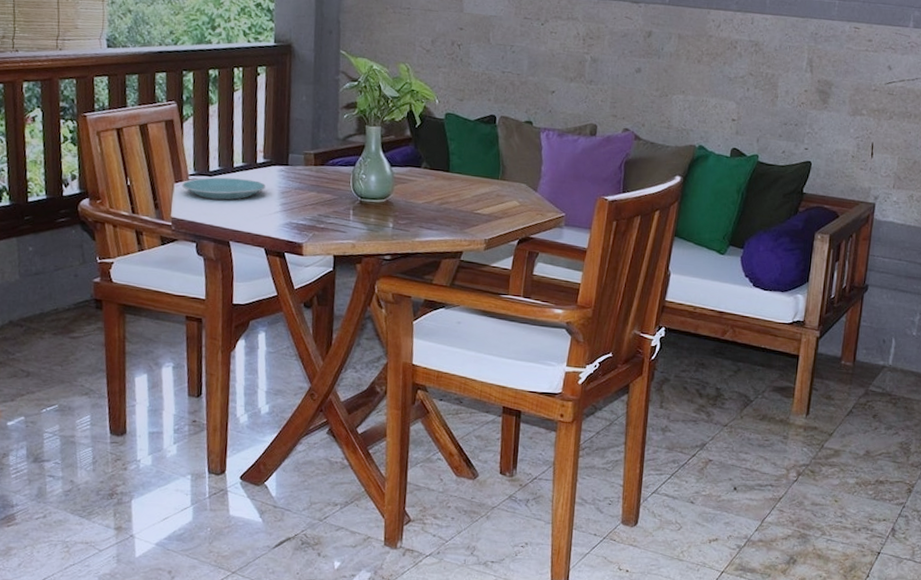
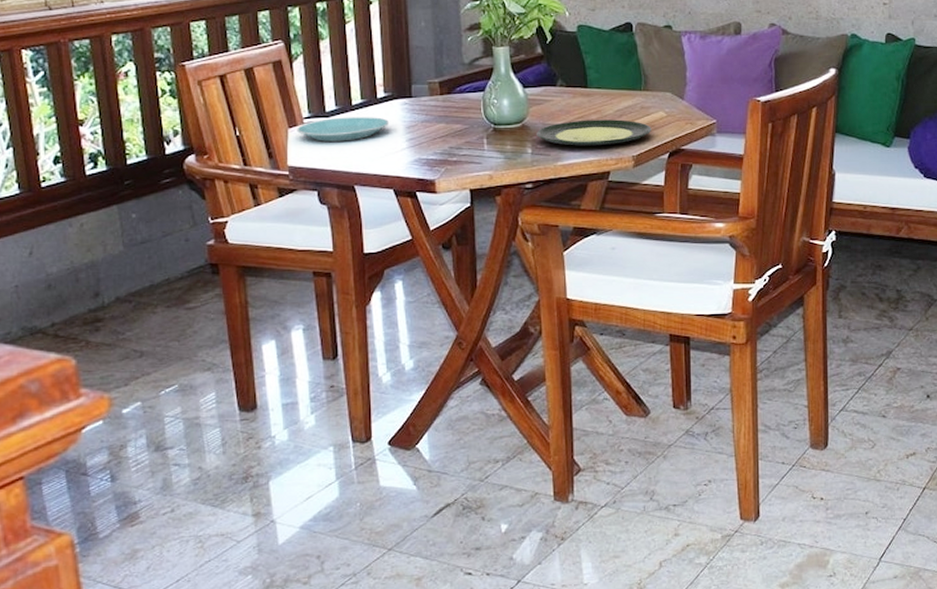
plate: none [399,201,505,227] -> present [537,119,652,146]

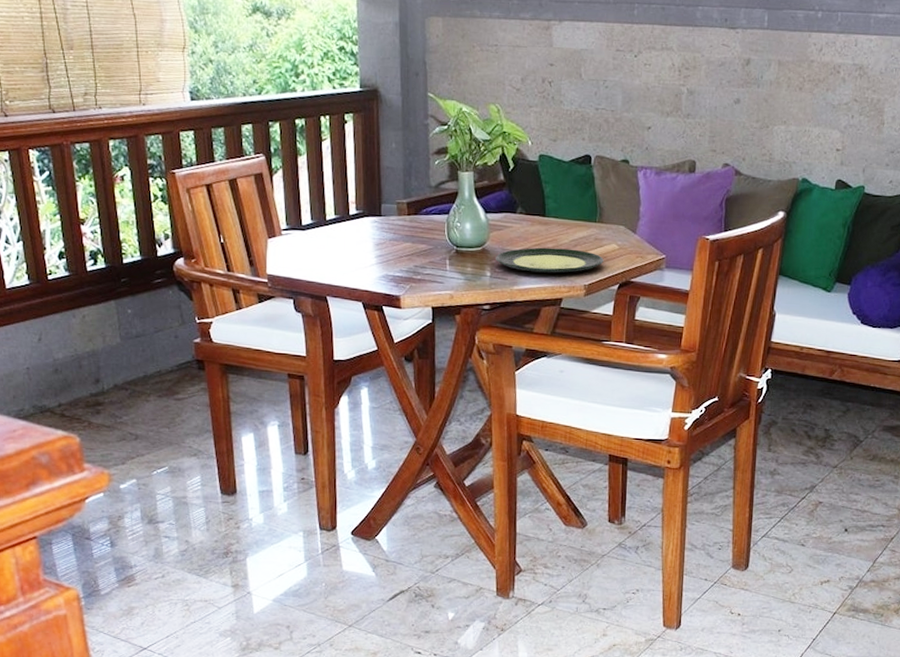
plate: present [297,117,390,142] -> none [276,231,360,254]

